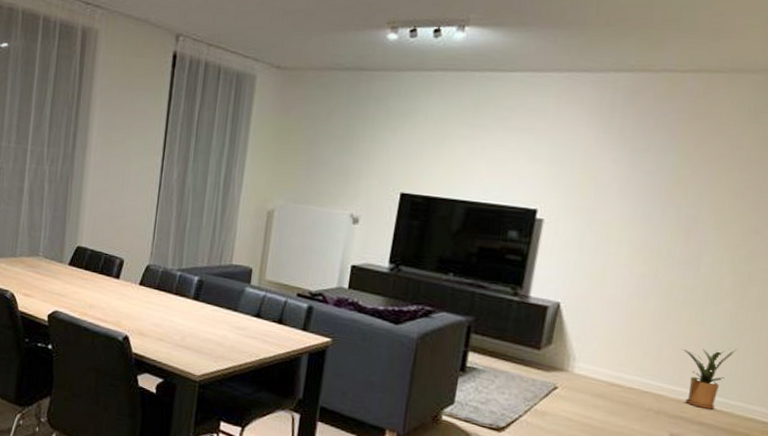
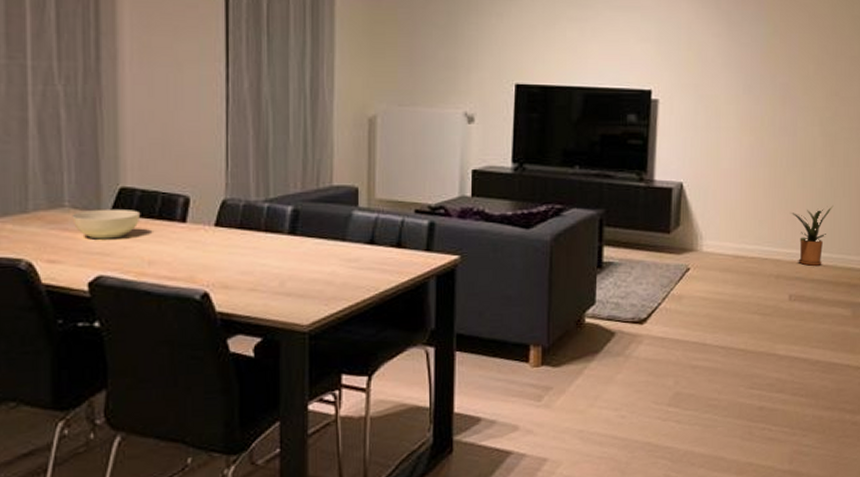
bowl: none [43,260,89,285] -> present [72,208,141,240]

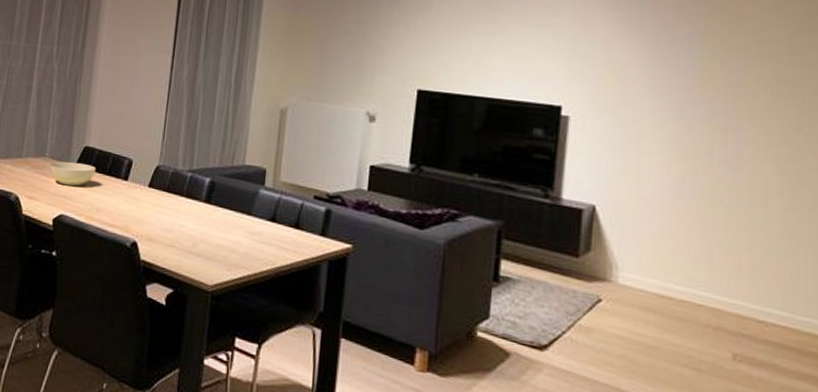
house plant: present [790,206,834,266] -> none [734,256,796,326]

